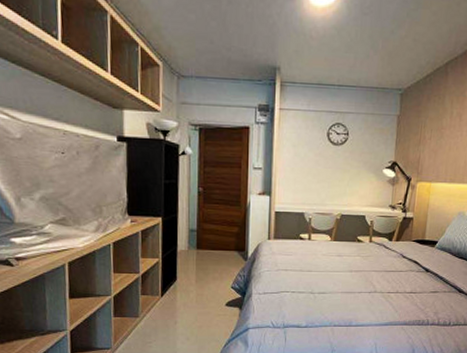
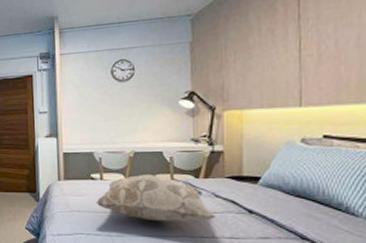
decorative pillow: none [302,235,401,279] -> present [96,174,216,221]

